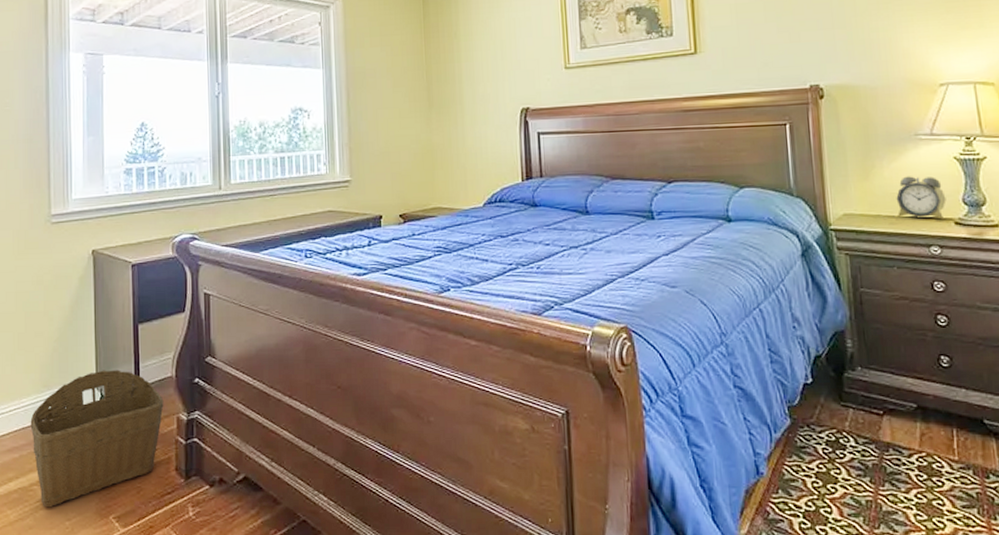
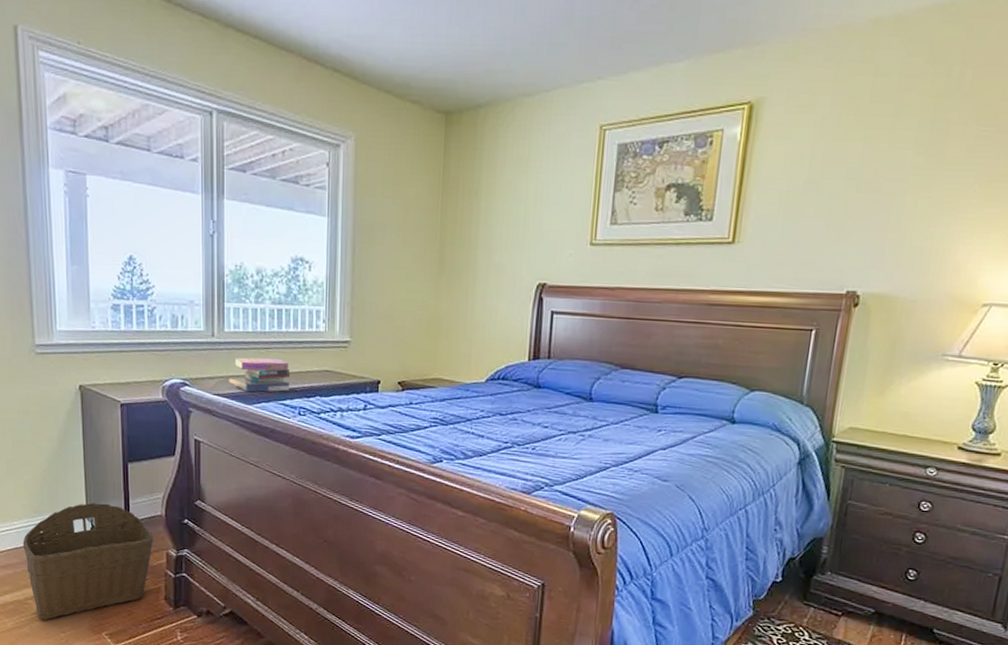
books: none [236,203,296,240] -> present [229,357,291,392]
alarm clock: present [896,176,946,220] -> none [903,396,957,443]

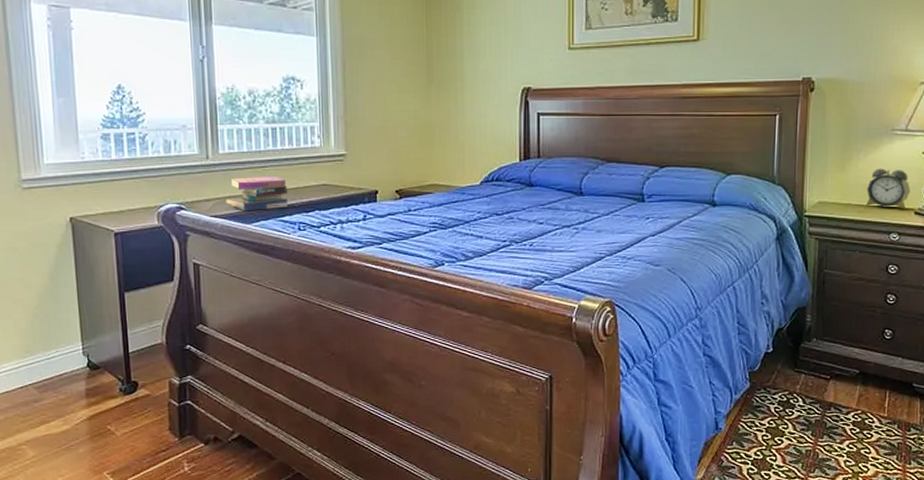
wicker basket: present [23,502,154,620] -> none [14,336,155,465]
alarm clock: none [903,396,957,443] -> present [866,168,911,209]

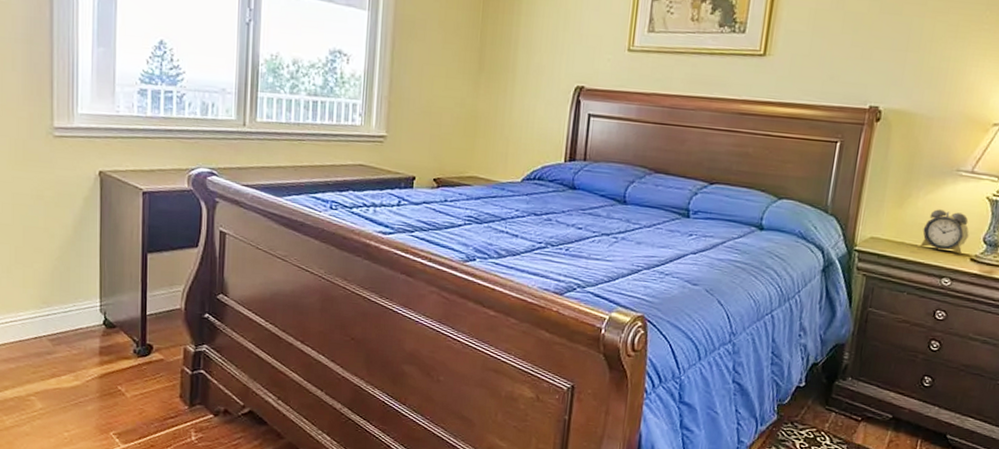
books: present [226,176,288,212] -> none [259,148,324,185]

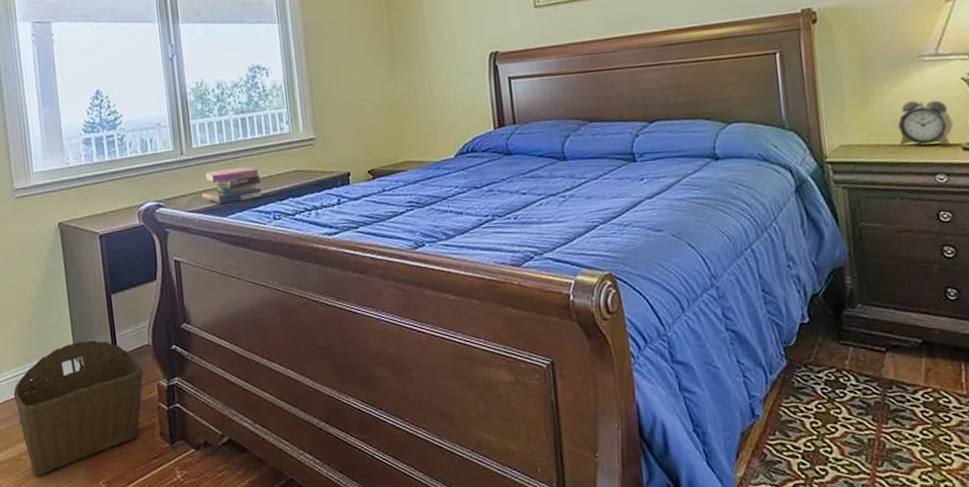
wicker basket: none [28,294,171,418] -> present [13,340,144,476]
books: none [259,148,324,185] -> present [201,166,262,205]

